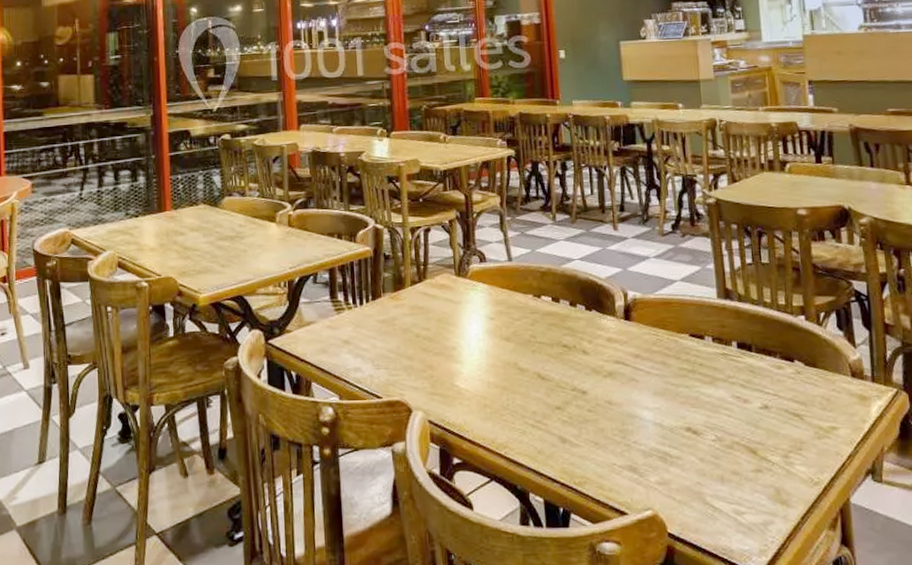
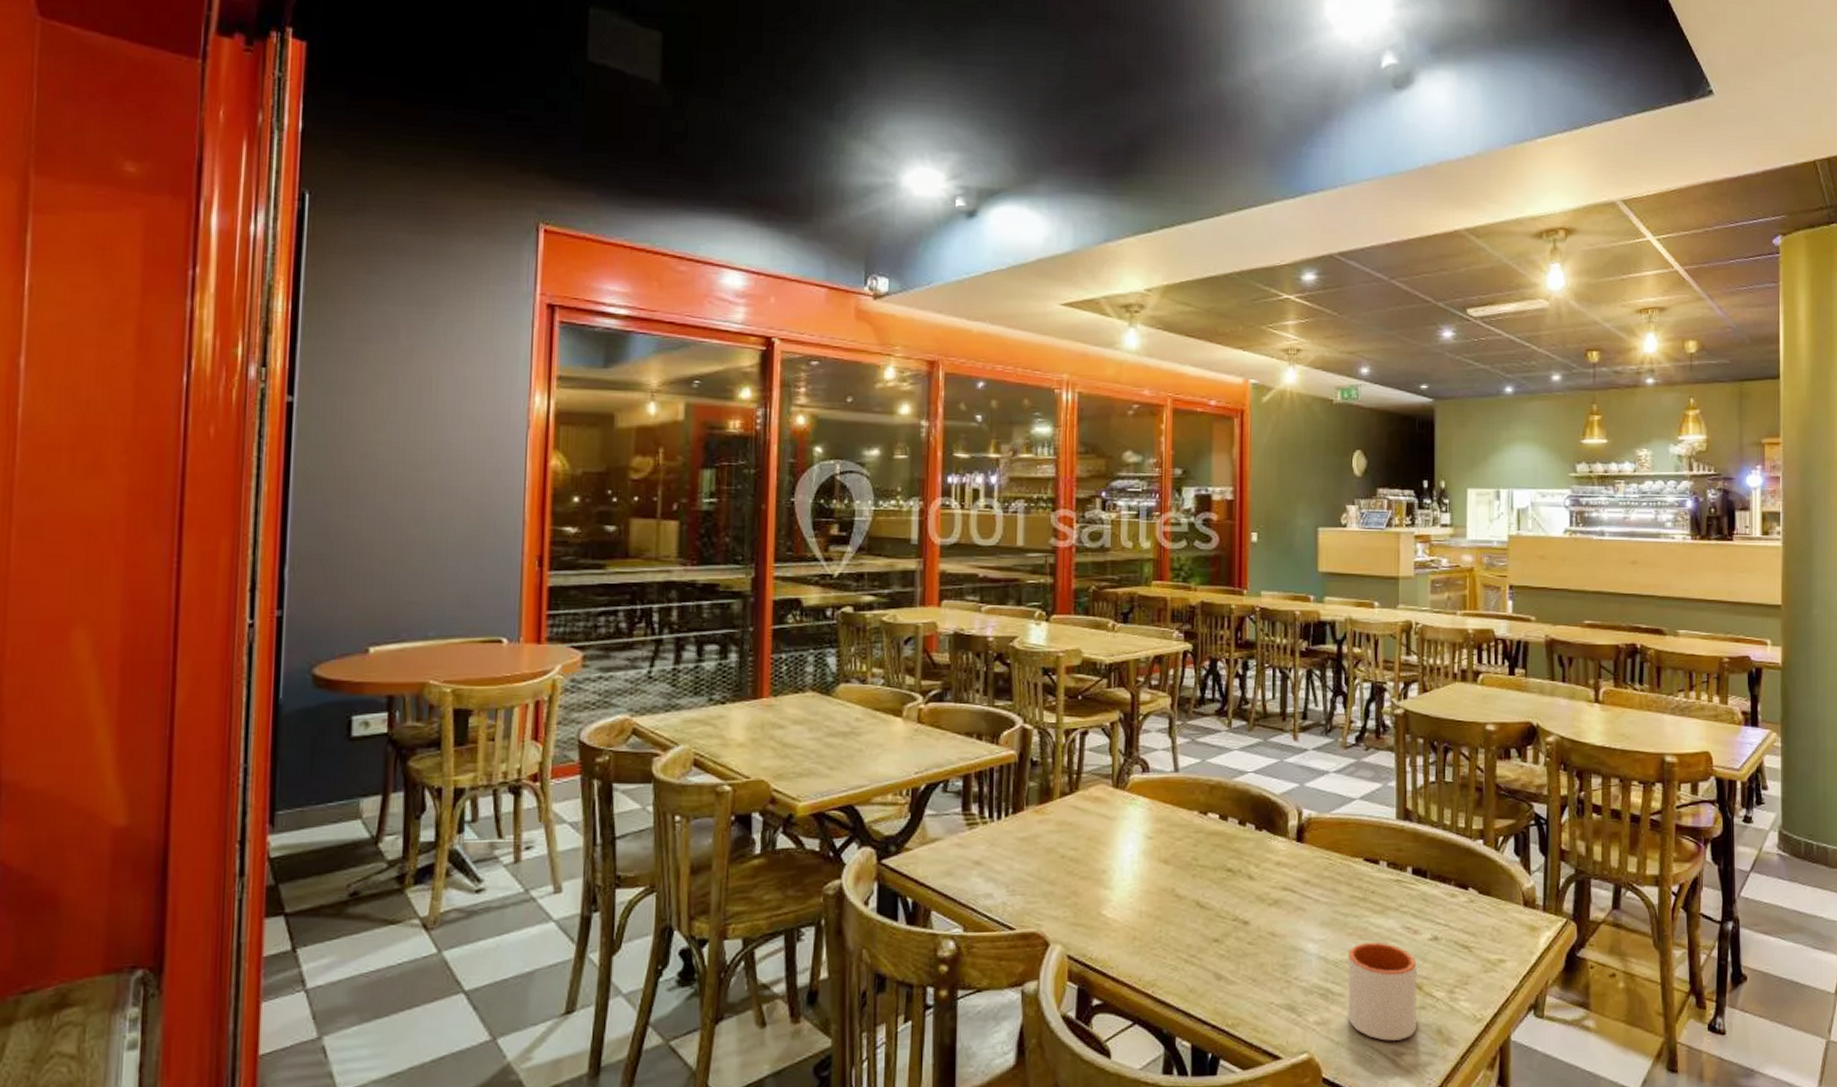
mug: none [682,410,755,501] -> present [1347,942,1417,1041]

